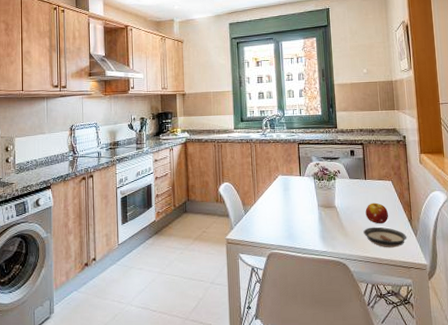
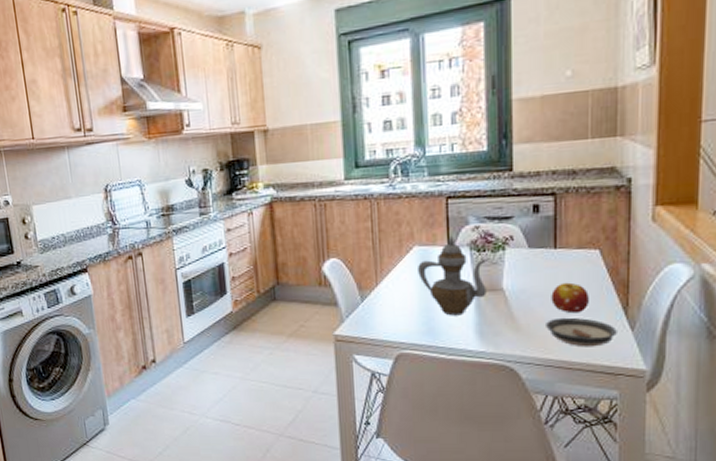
teapot: none [281,169,326,225] -> present [418,235,488,316]

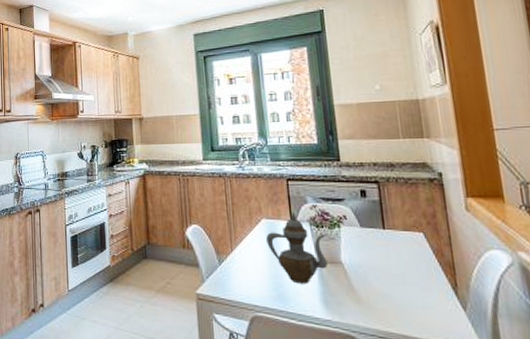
saucer: present [546,317,617,347] -> none [384,293,451,324]
fruit: present [551,282,589,314] -> none [385,260,421,290]

